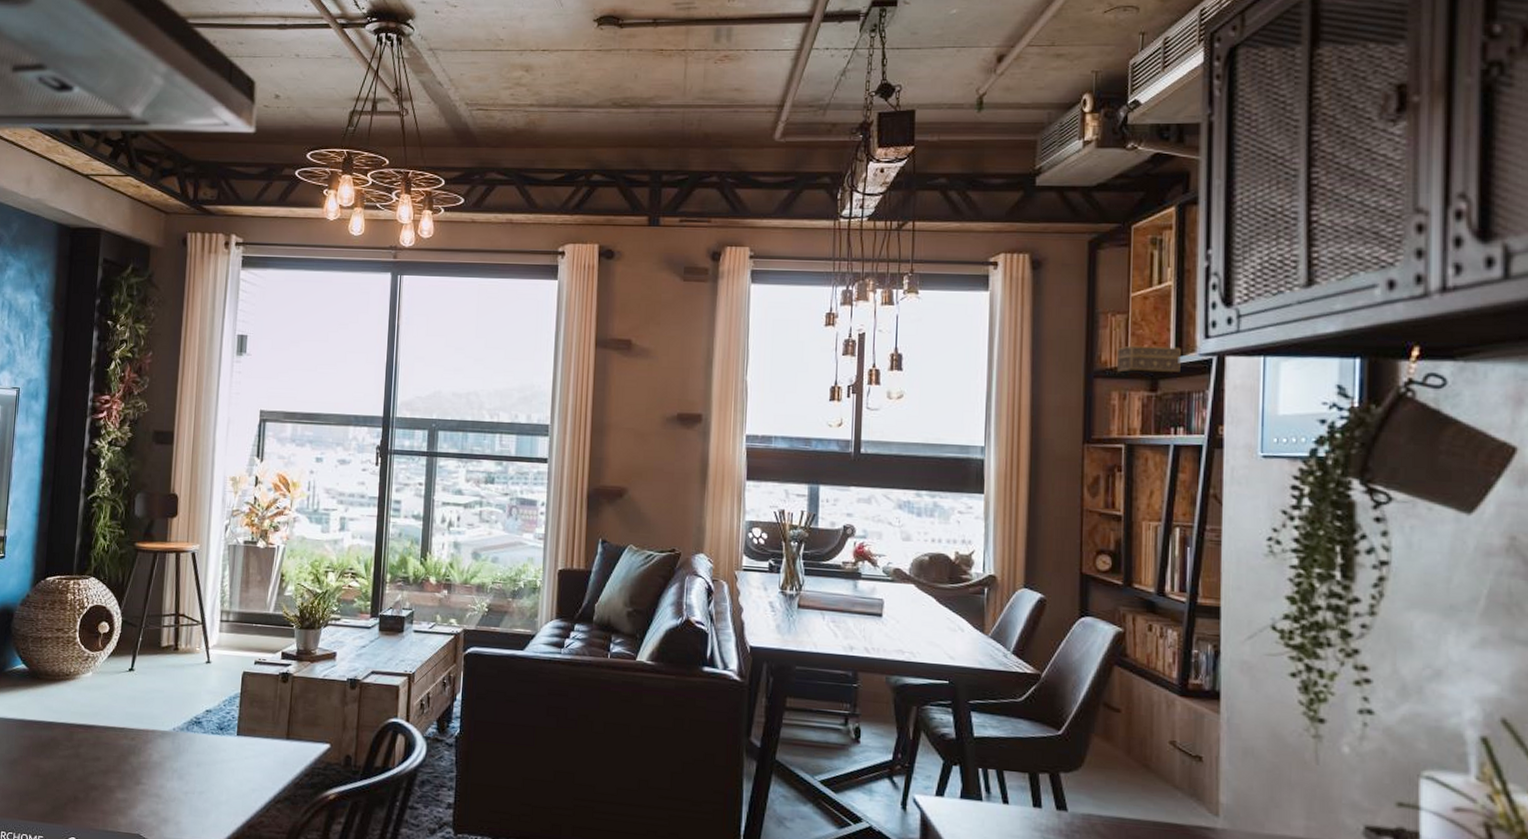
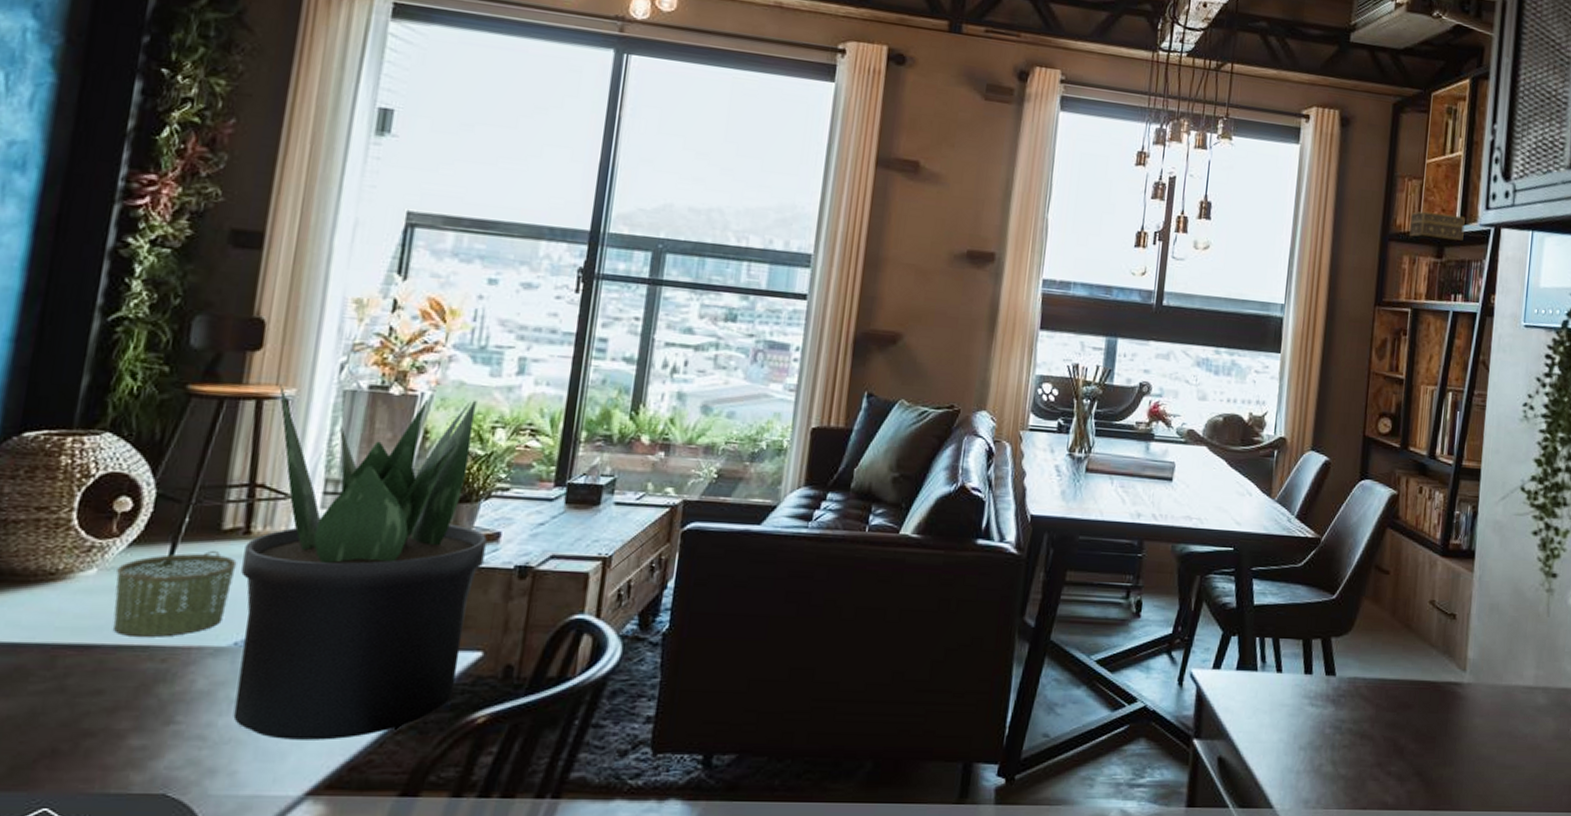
basket: none [103,661,171,722] -> present [112,550,237,637]
planter: none [174,540,327,804] -> present [233,383,487,740]

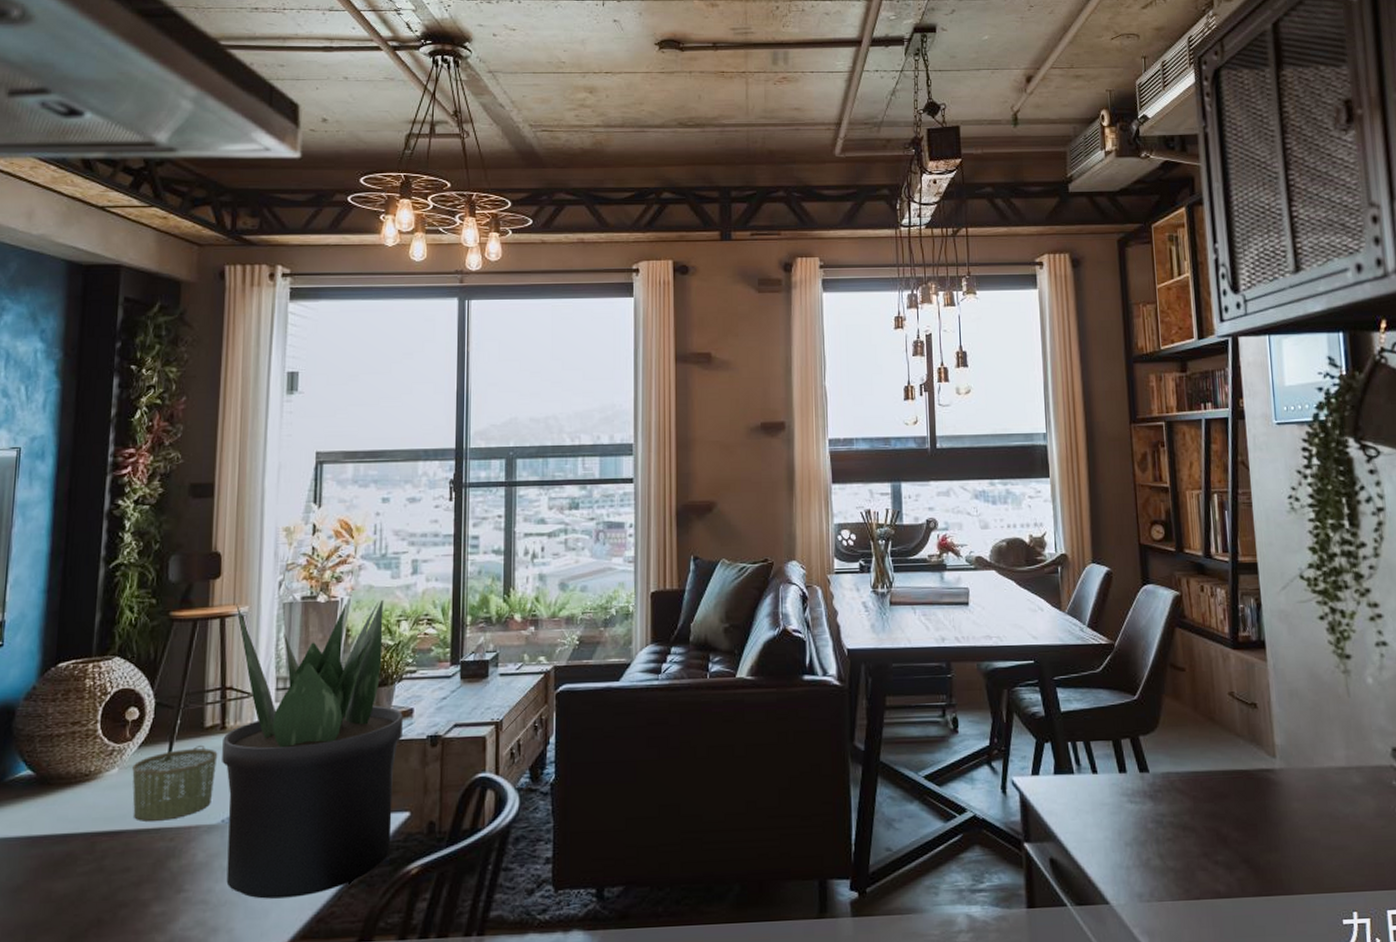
decorative box: present [1409,211,1465,242] -> none [1151,331,1204,357]

